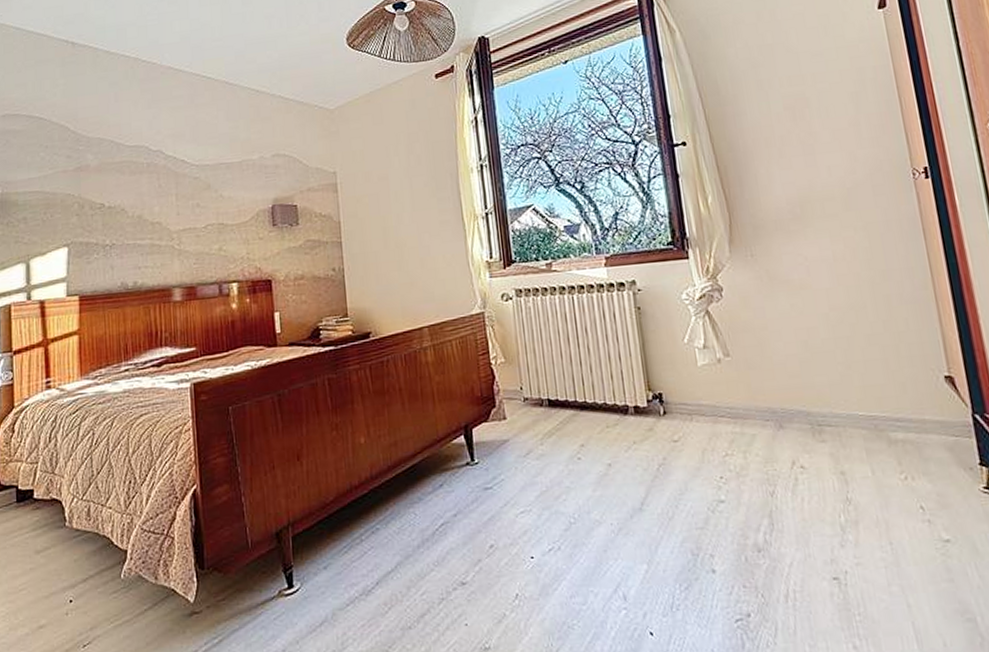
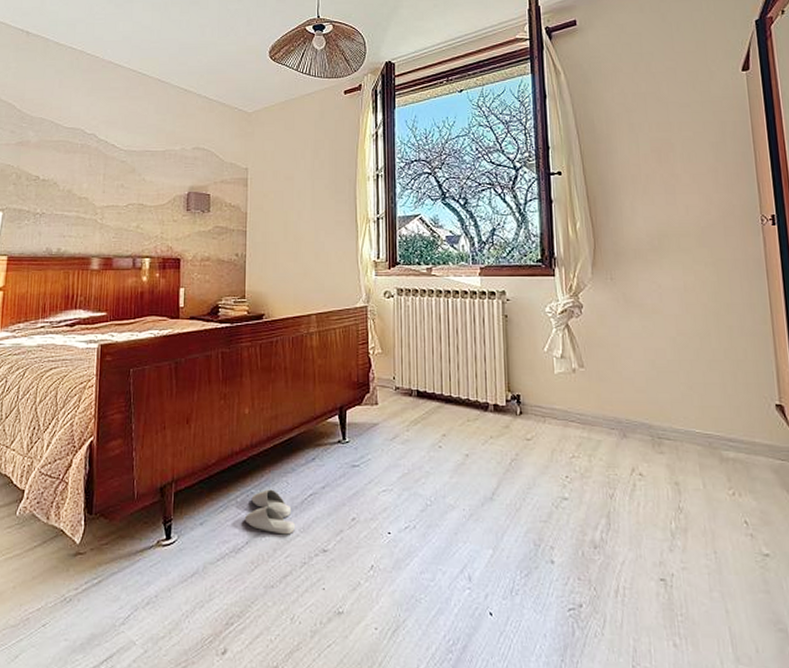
slippers: none [371,523,428,571] -> present [244,489,295,535]

